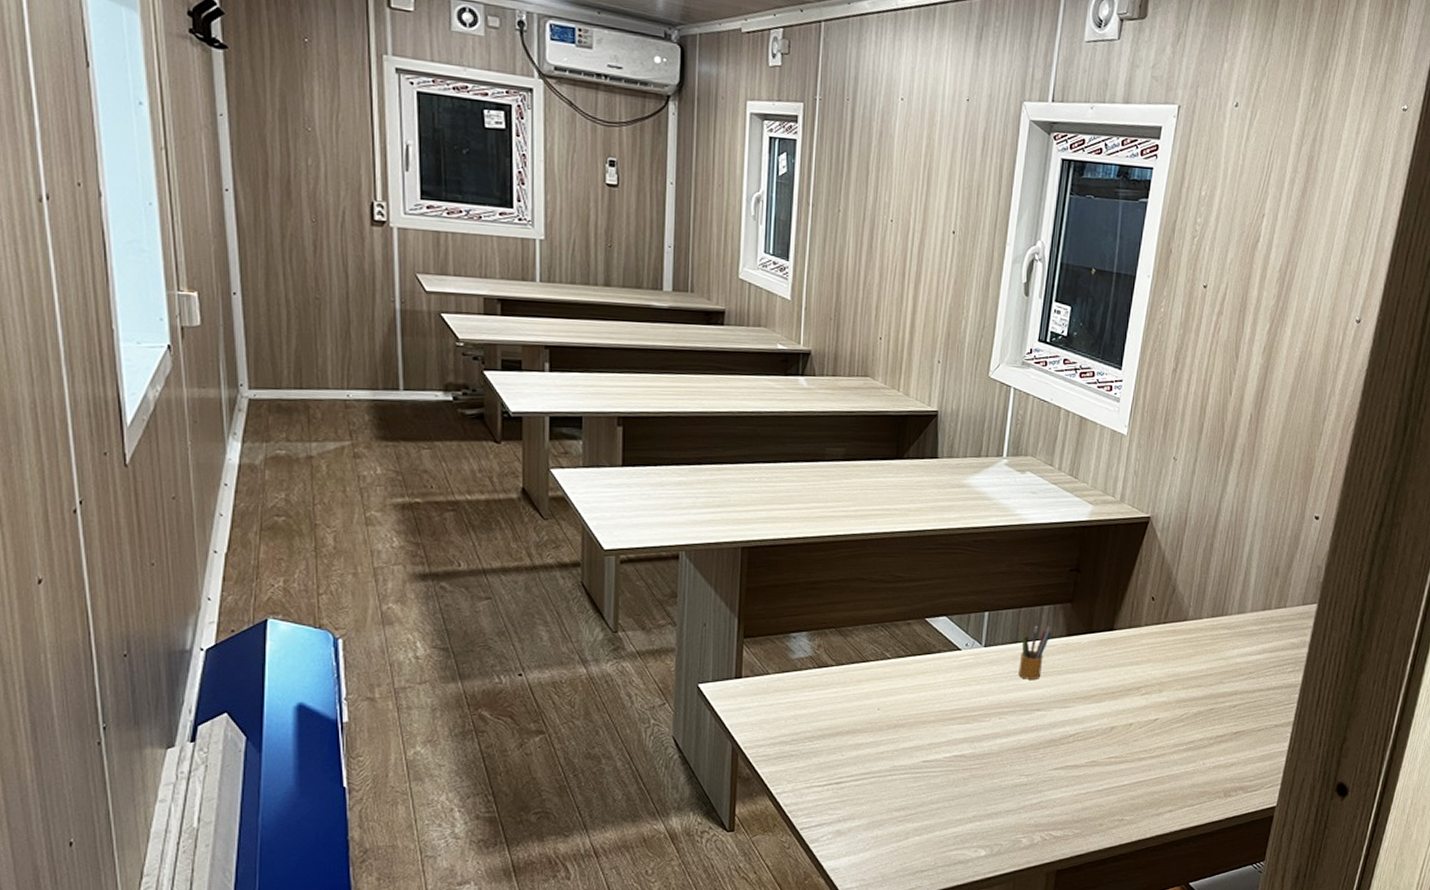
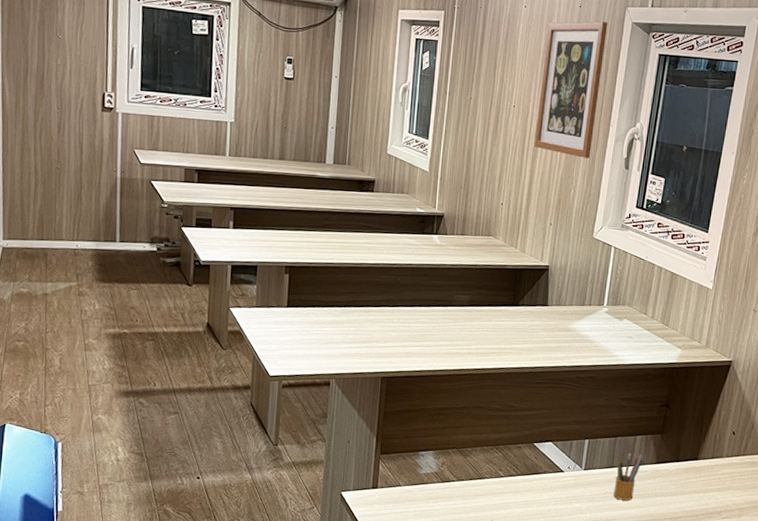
wall art: none [917,118,1001,283] -> present [534,21,608,158]

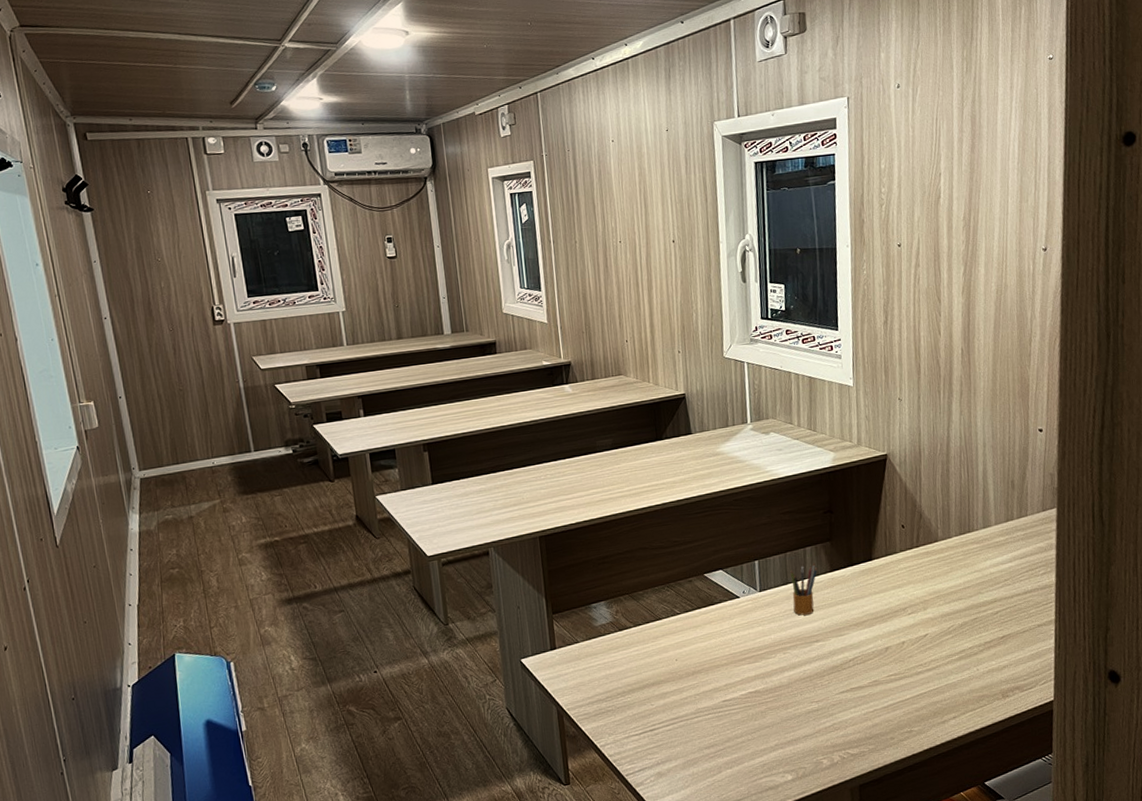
wall art: present [534,21,608,158] -> none [638,140,706,280]

